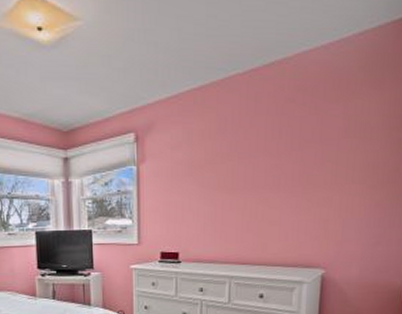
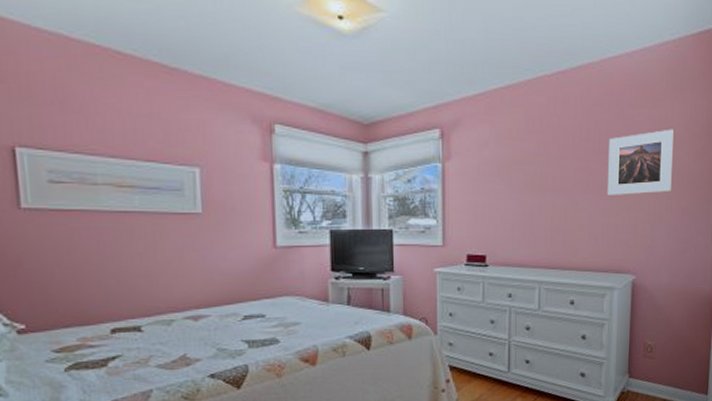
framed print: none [299,122,371,192] -> present [608,129,675,195]

